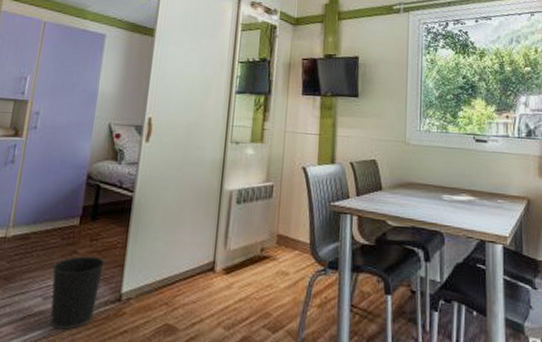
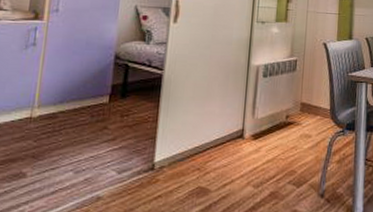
wastebasket: present [50,256,106,330] -> none [83,131,137,199]

